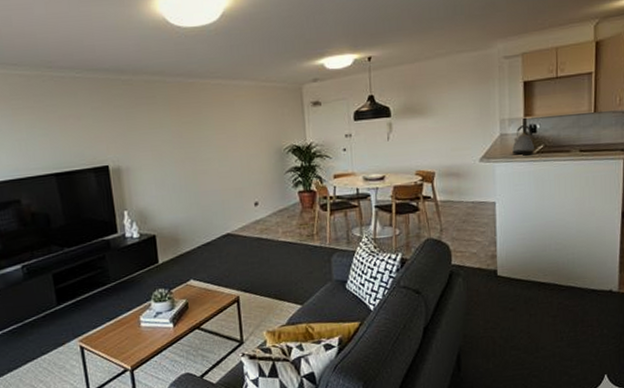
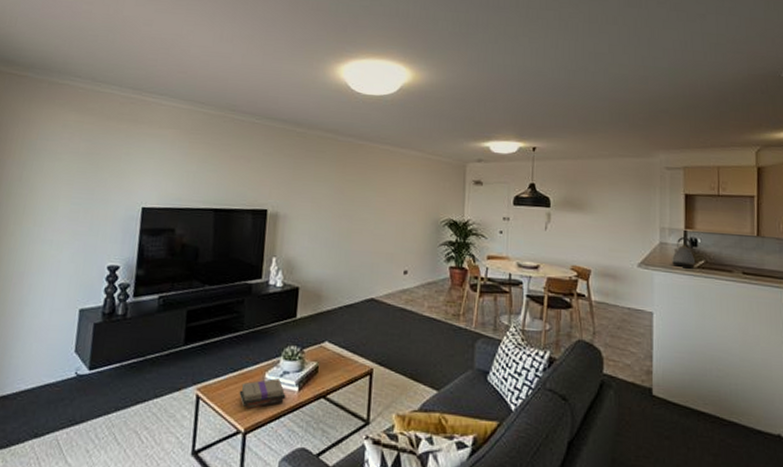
books: none [119,319,163,349] -> present [239,378,286,409]

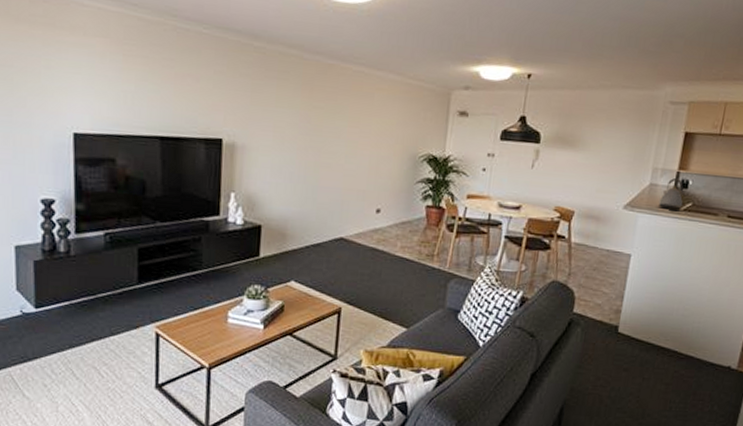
books: present [239,378,286,409] -> none [201,317,251,345]

